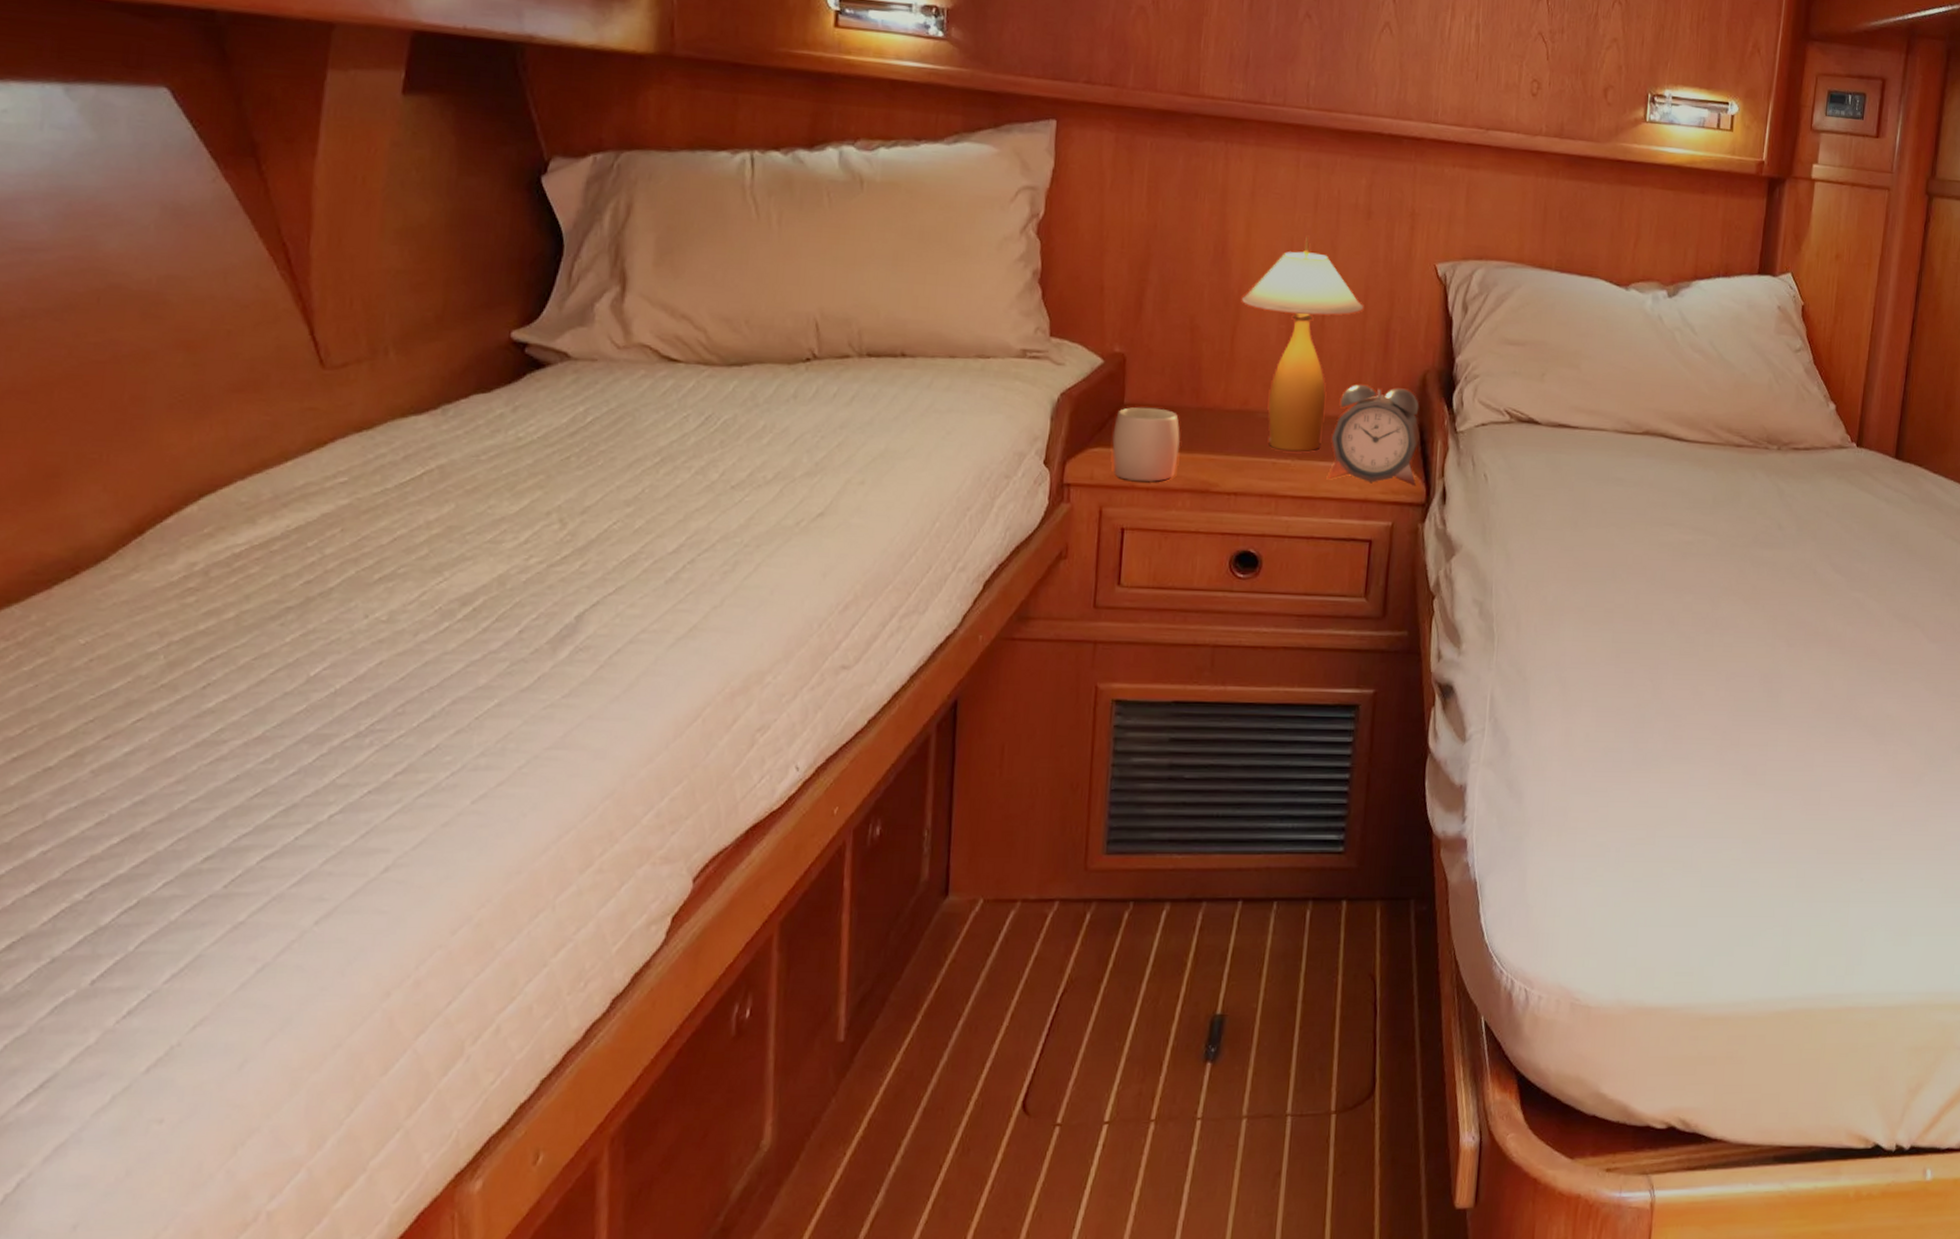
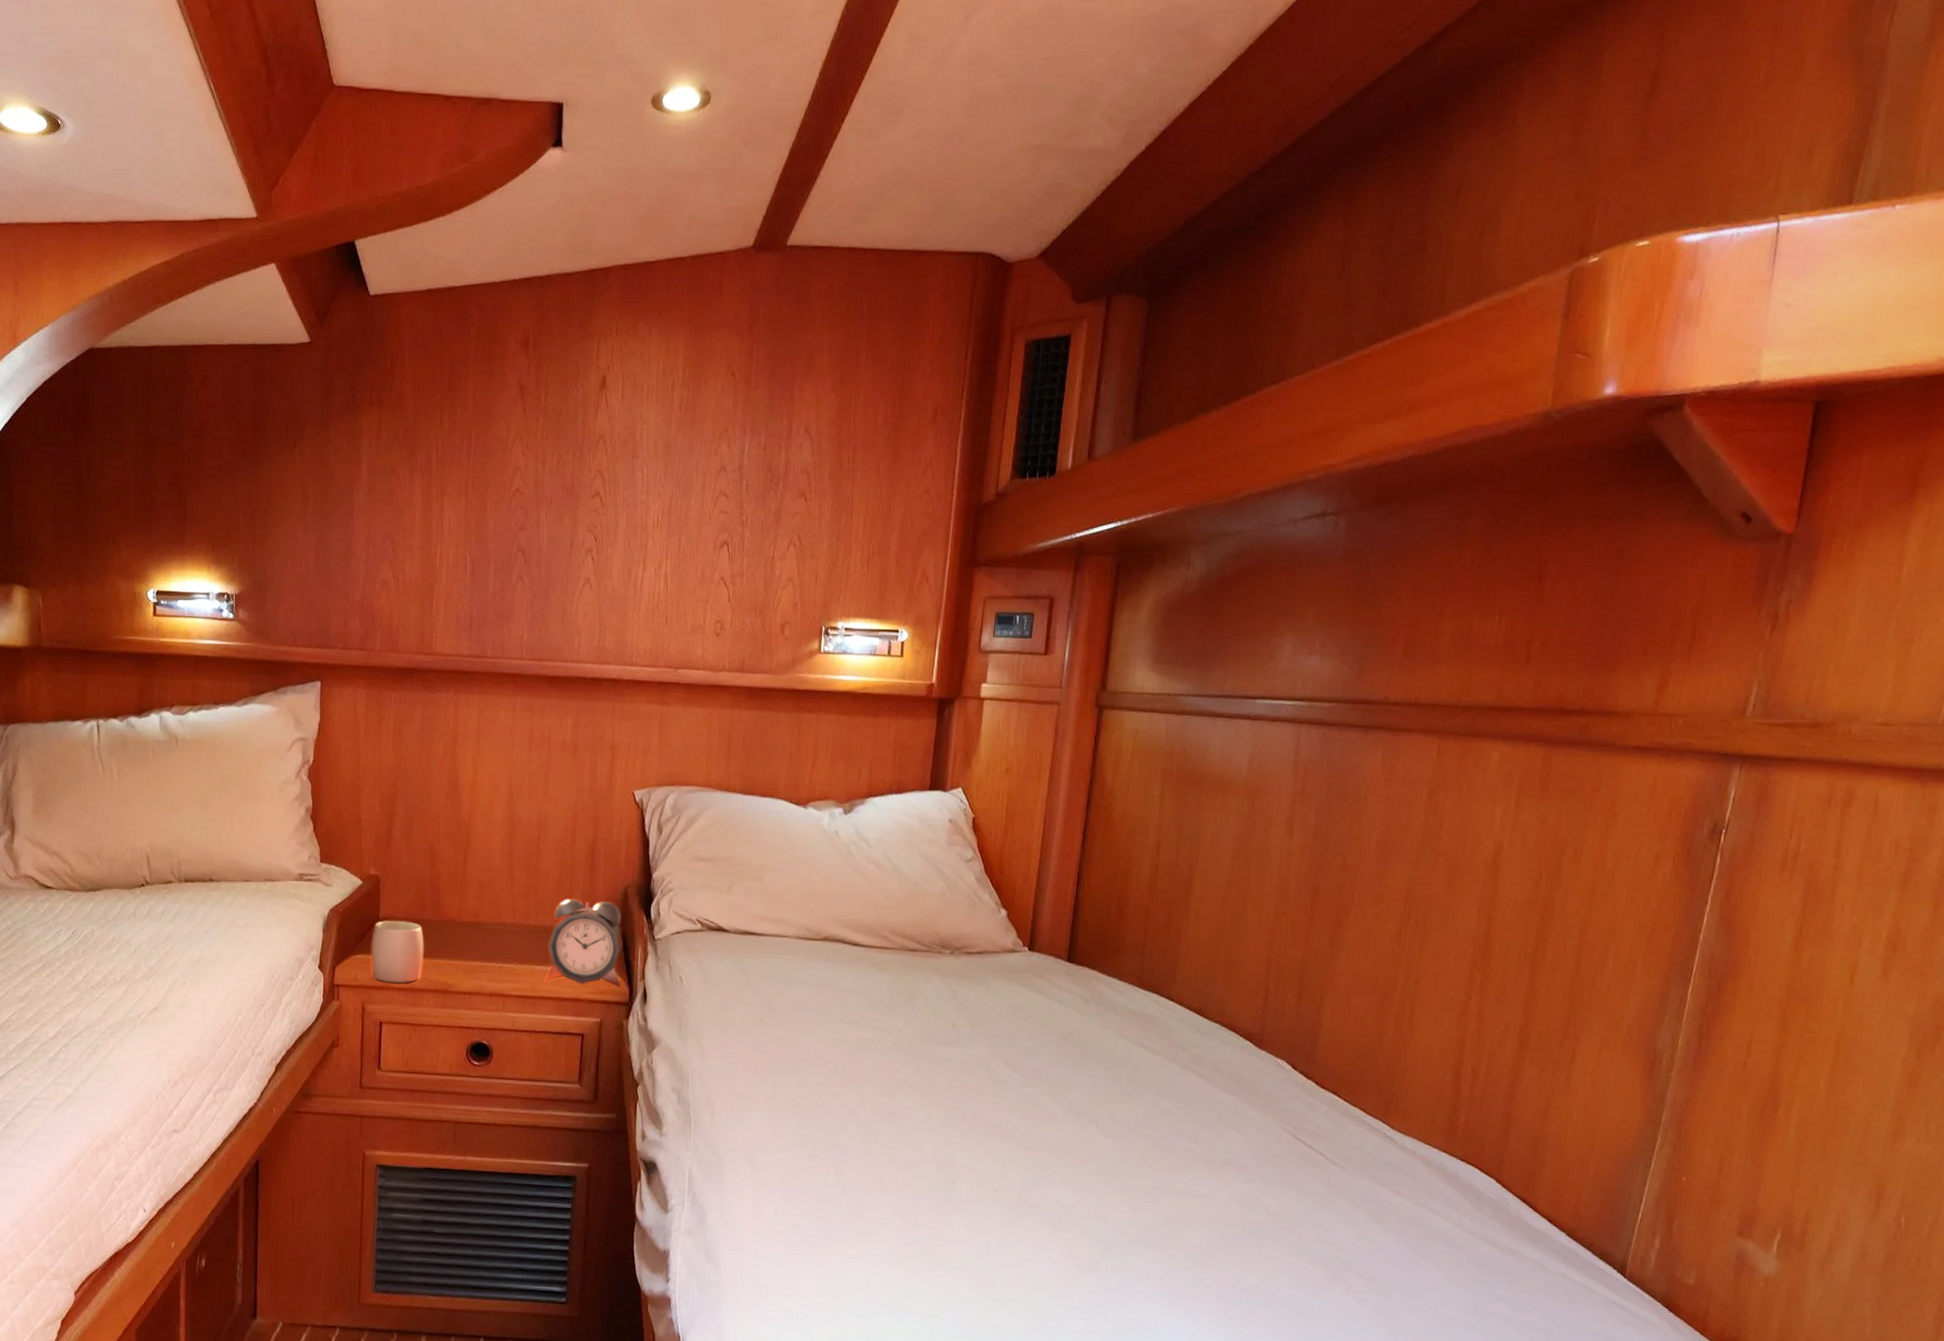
table lamp: present [1242,236,1364,453] -> none [471,771,573,958]

